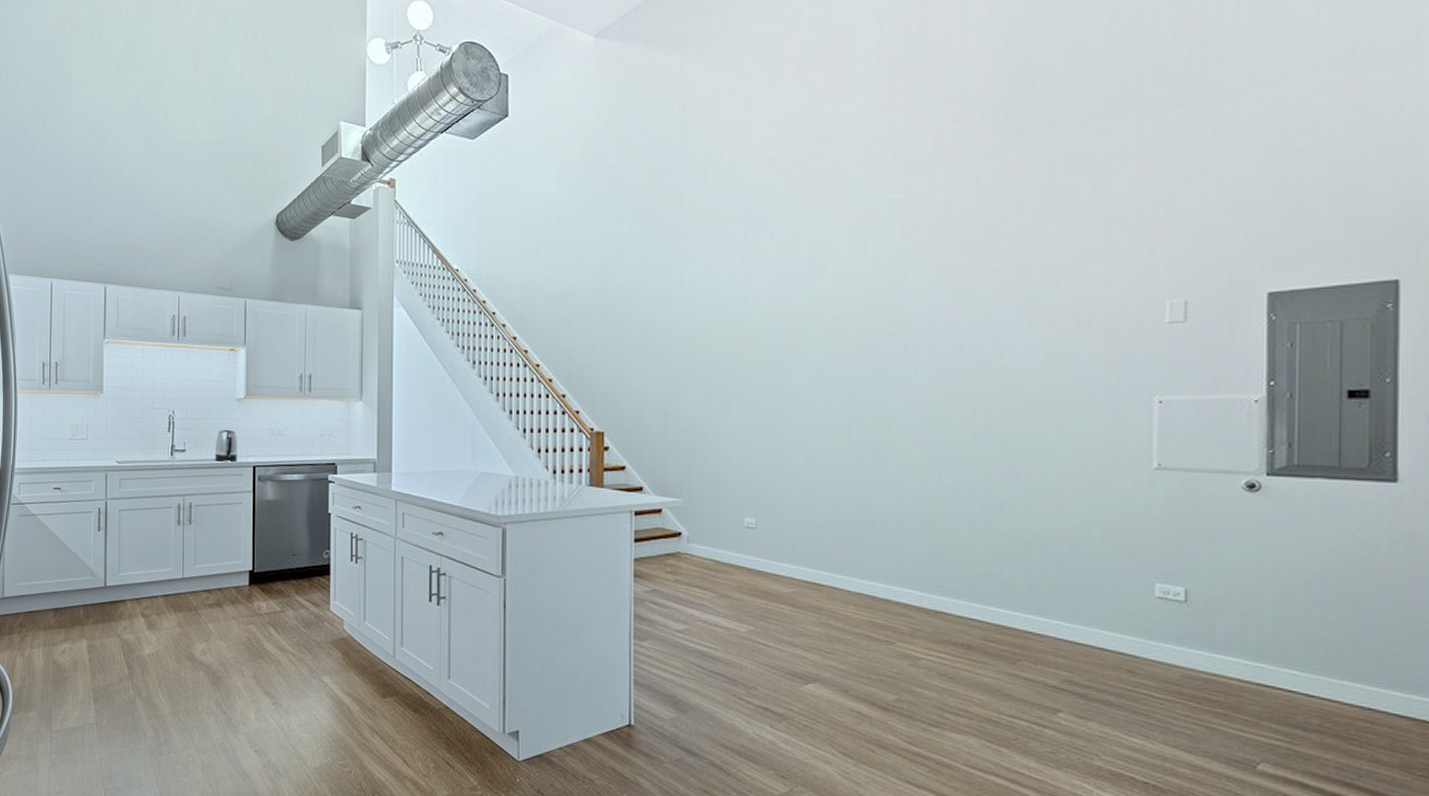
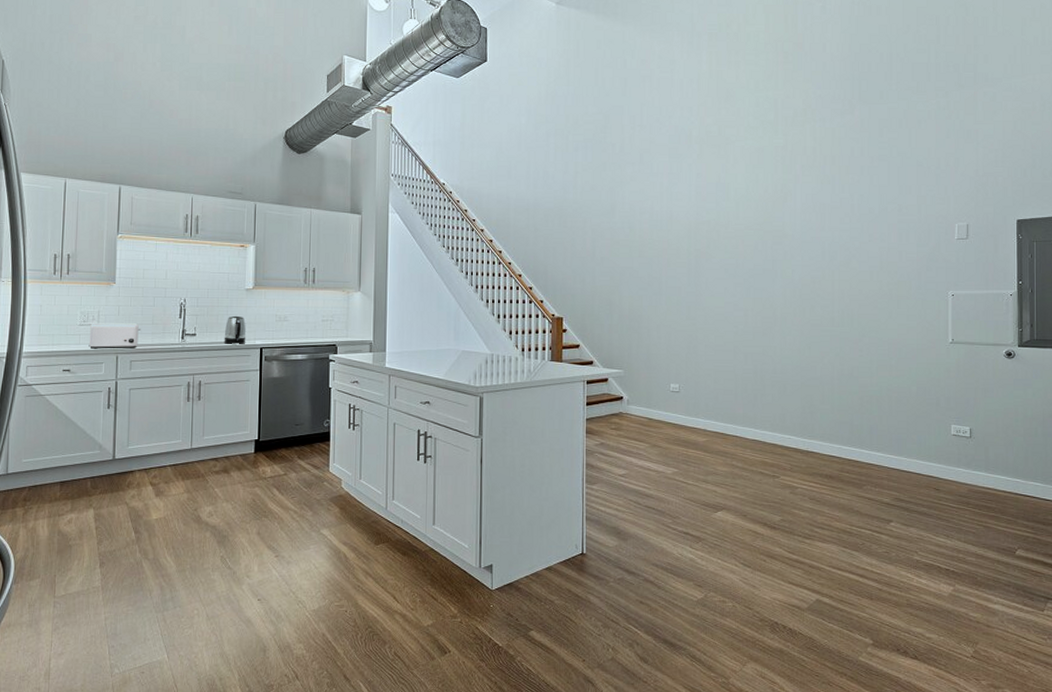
toaster: none [78,437,130,466] -> present [88,323,141,349]

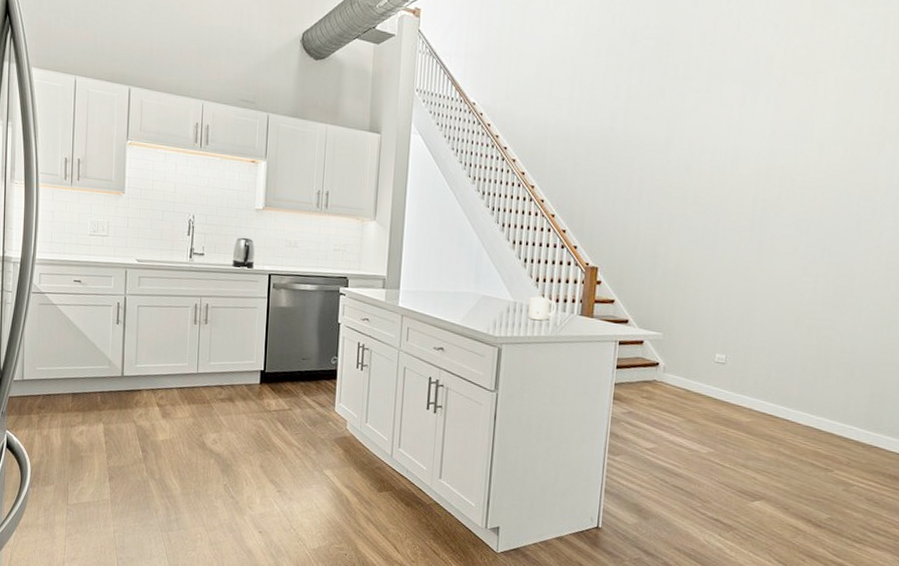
toaster: present [88,323,141,349] -> none [98,234,150,264]
mug: none [504,347,530,369] -> present [528,296,557,321]

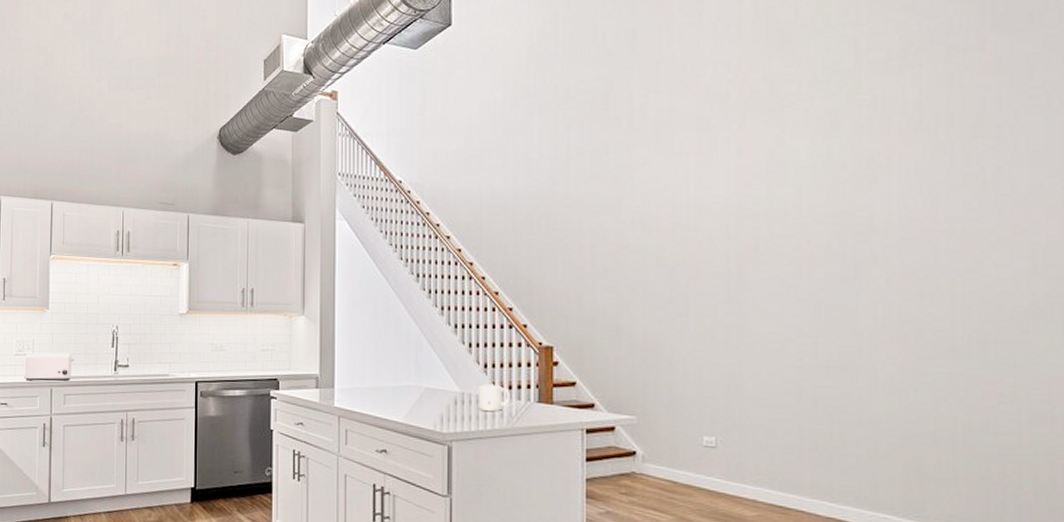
toaster: none [98,234,150,264] -> present [24,352,74,382]
kettle: present [232,237,255,269] -> none [157,344,181,377]

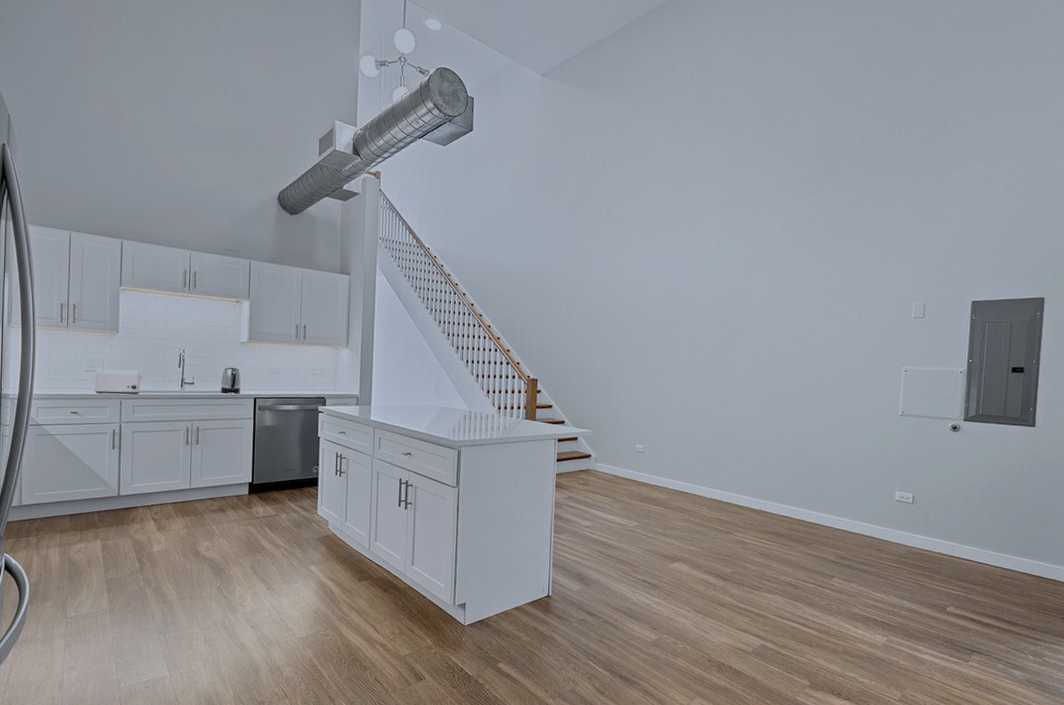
kettle: none [157,344,181,377] -> present [220,367,241,394]
mug: present [478,384,510,412] -> none [481,405,505,426]

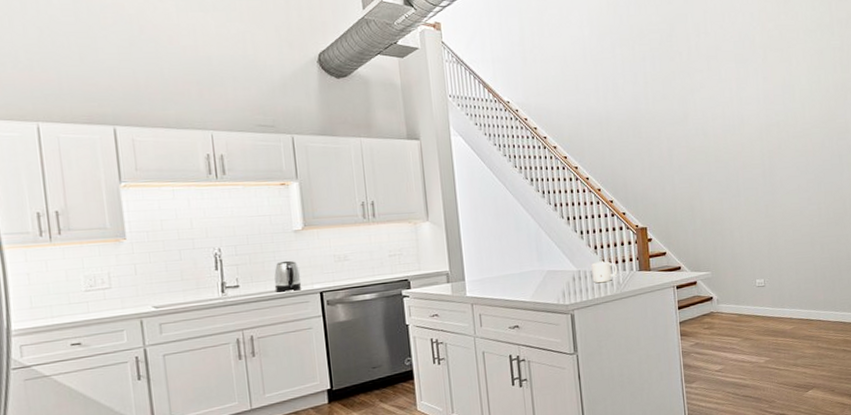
toaster: present [94,369,143,395] -> none [100,282,168,316]
mug: none [481,405,505,426] -> present [591,261,618,284]

